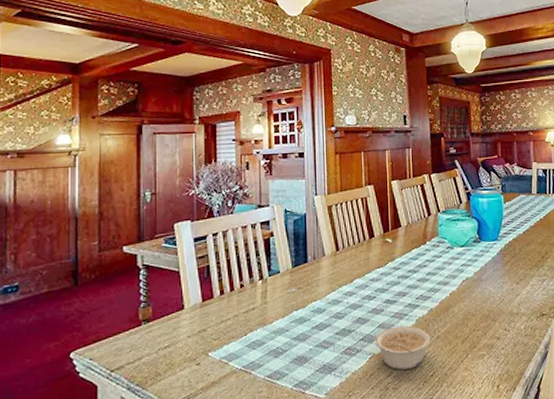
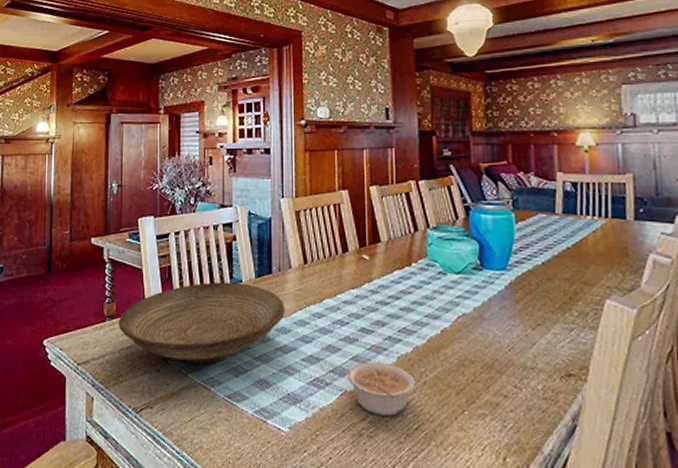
decorative bowl: none [154,273,320,352] -> present [118,282,285,364]

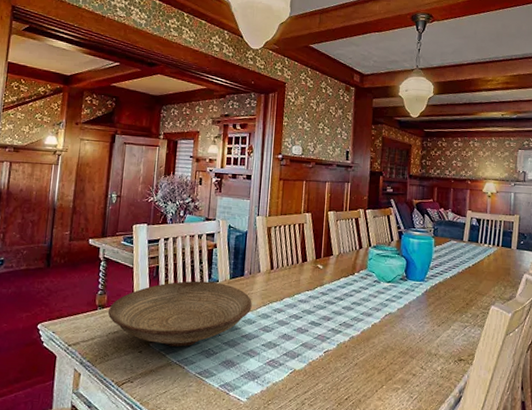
legume: present [347,362,416,416] -> none [297,347,349,389]

